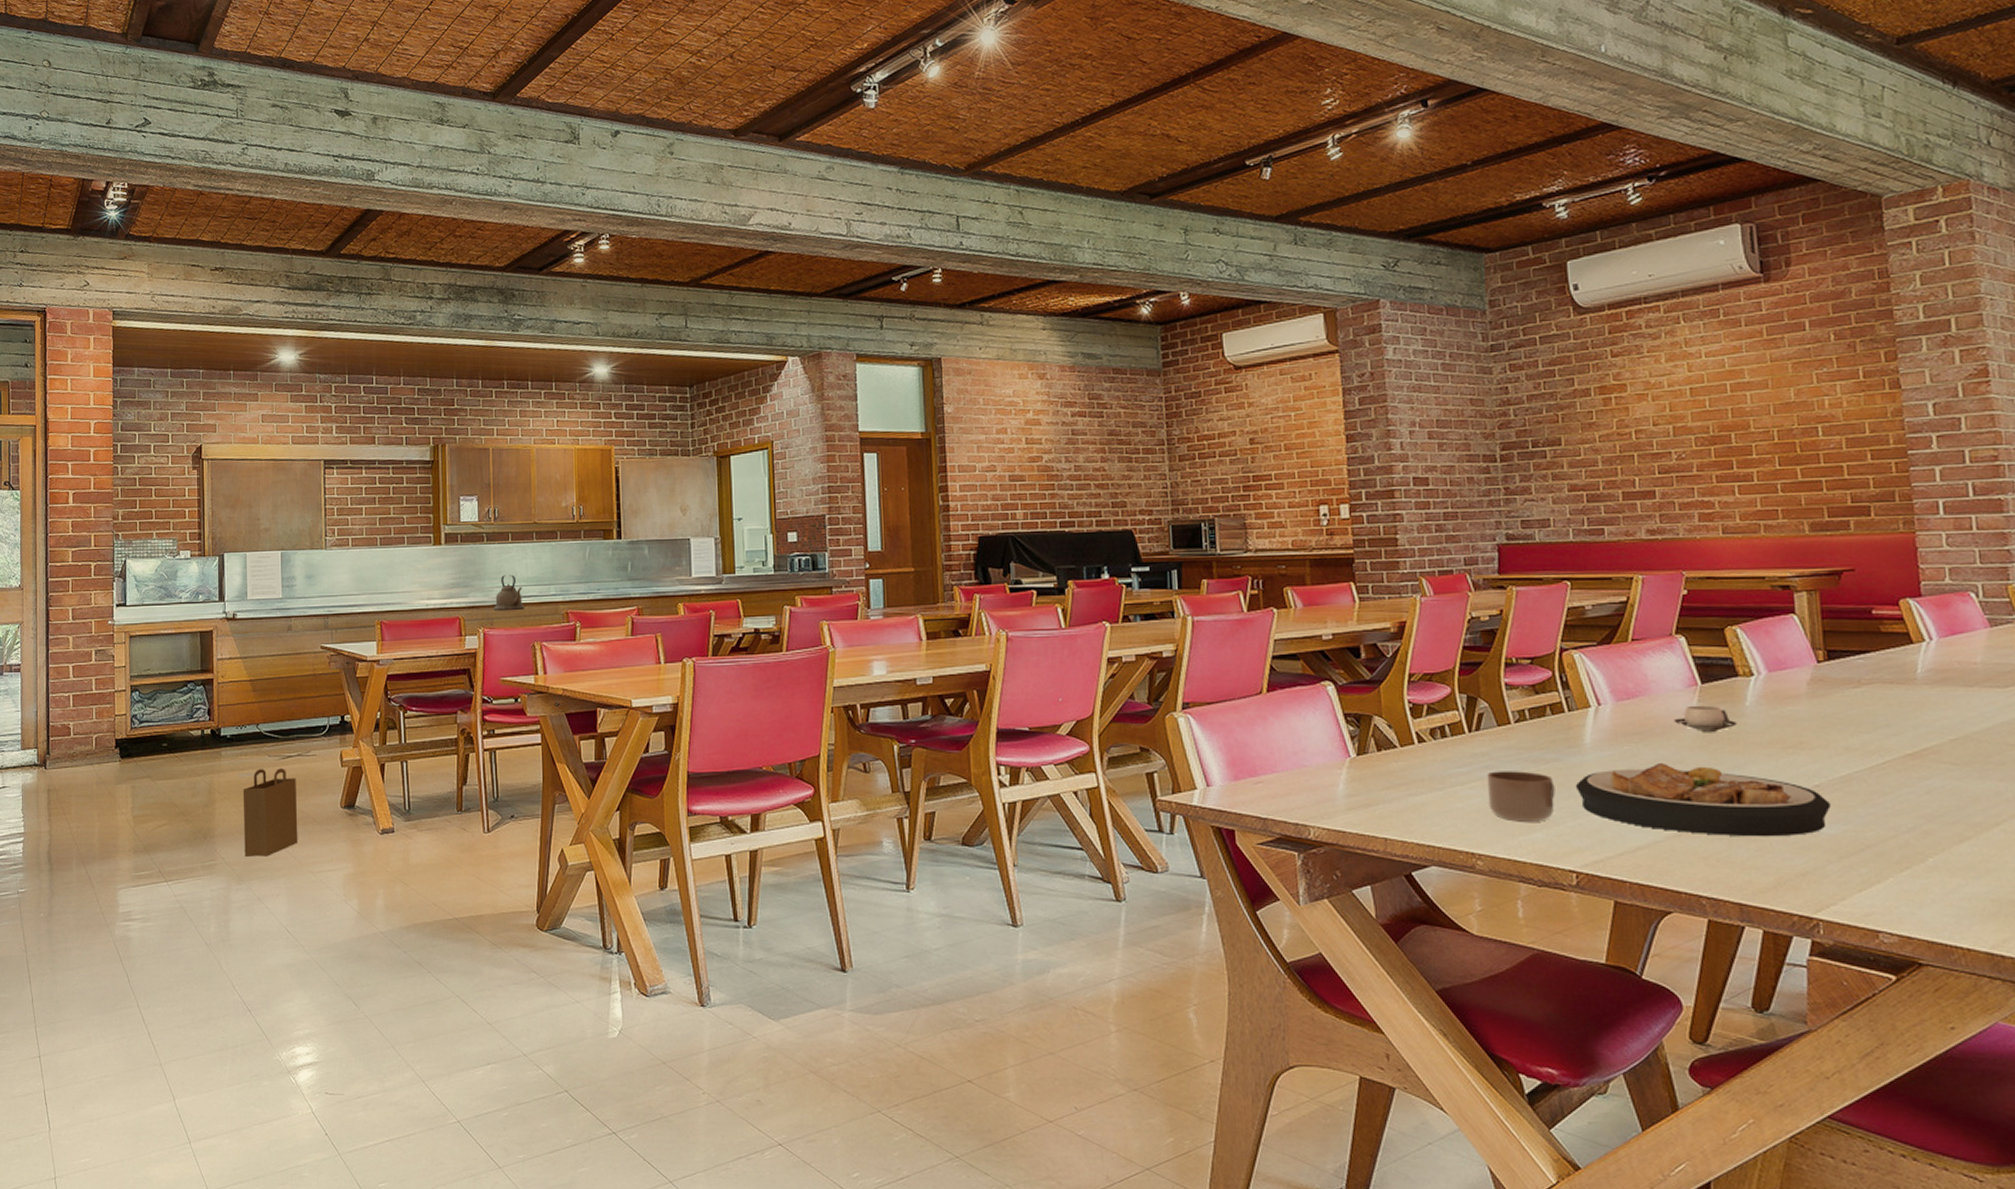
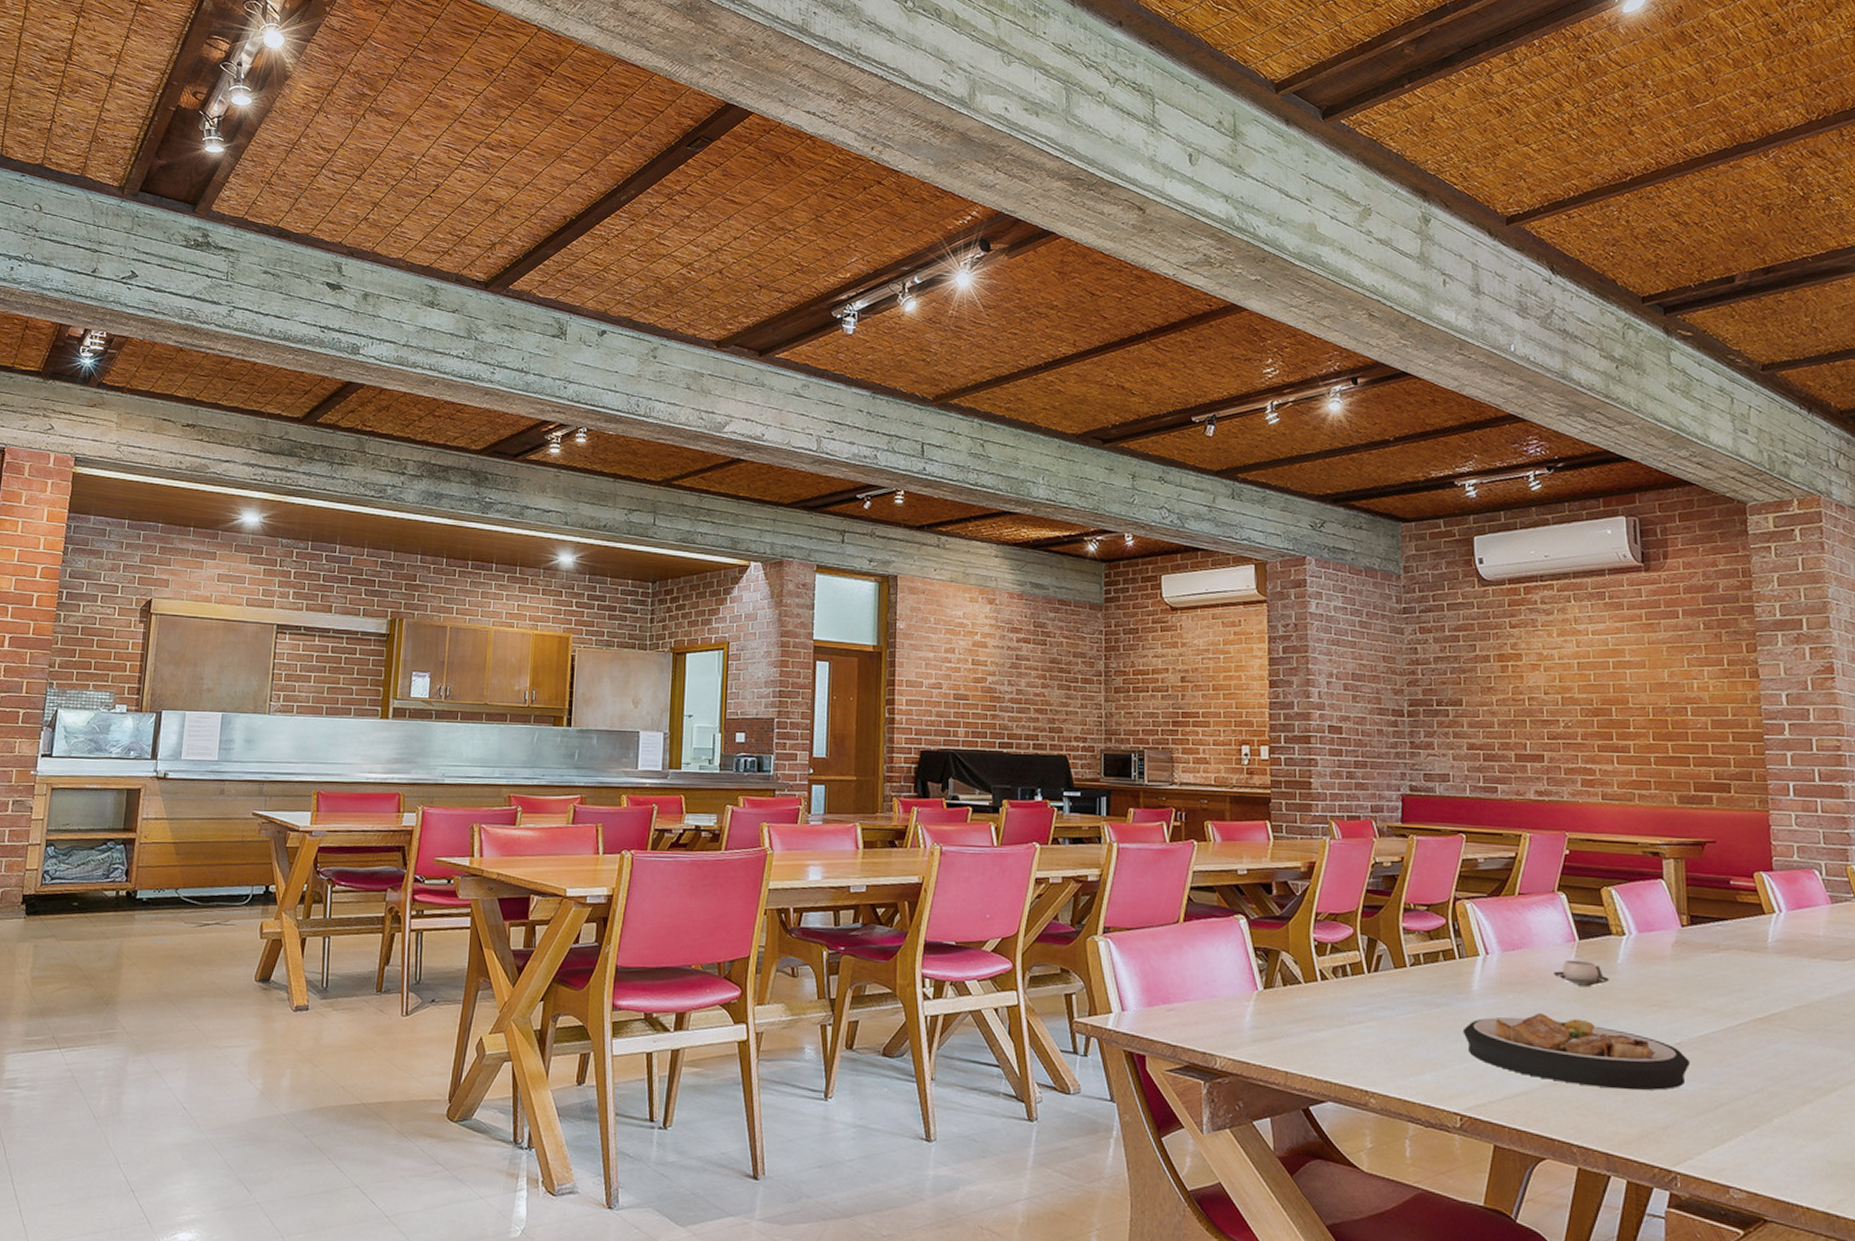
shopping bag: present [242,768,298,858] -> none [147,935,211,1028]
kettle: present [493,575,525,612] -> none [434,754,468,791]
cup: present [1486,771,1555,822] -> none [1382,1012,1444,1064]

